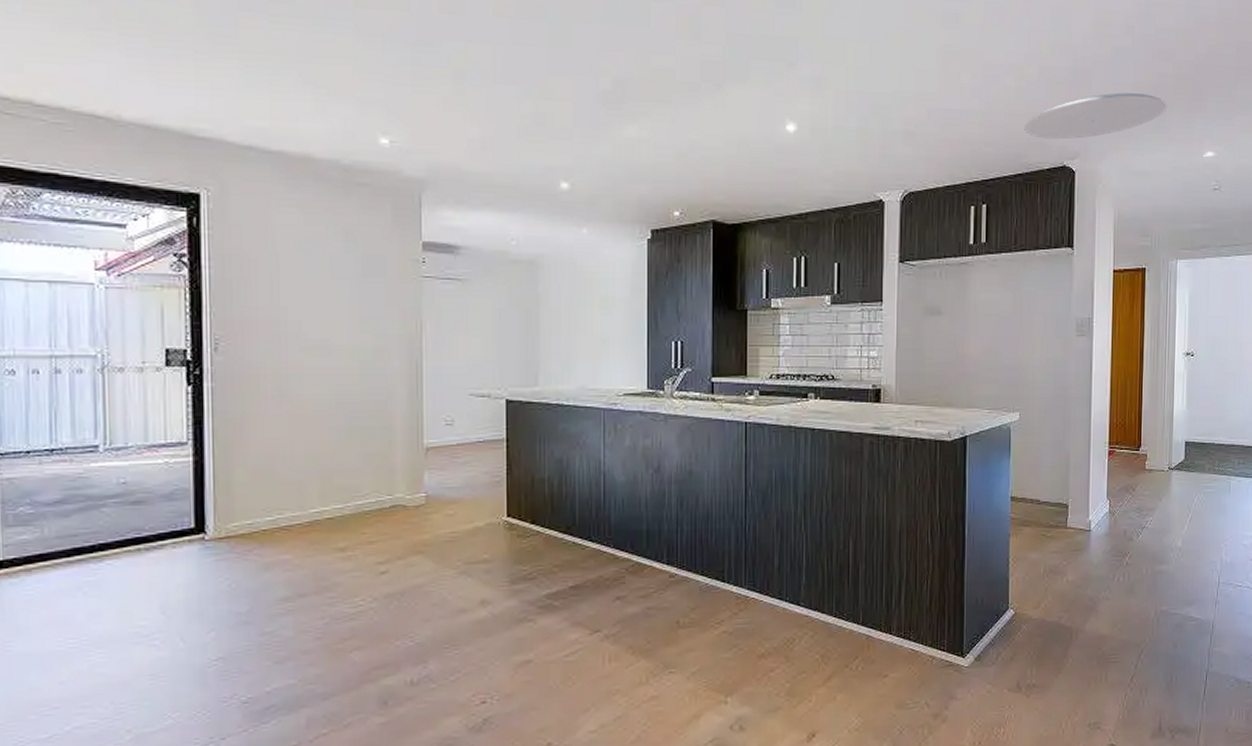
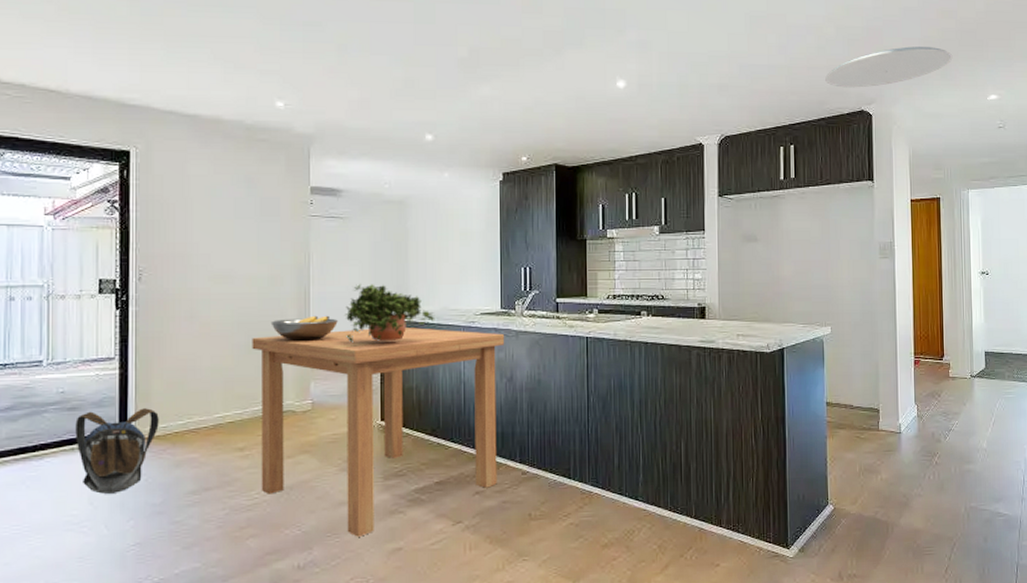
backpack: none [141,502,243,601] -> present [75,408,159,494]
dining table: none [353,410,652,648] -> present [252,327,505,537]
fruit bowl: none [376,394,456,424] -> present [270,315,338,341]
potted plant: none [464,359,571,428] -> present [345,284,435,344]

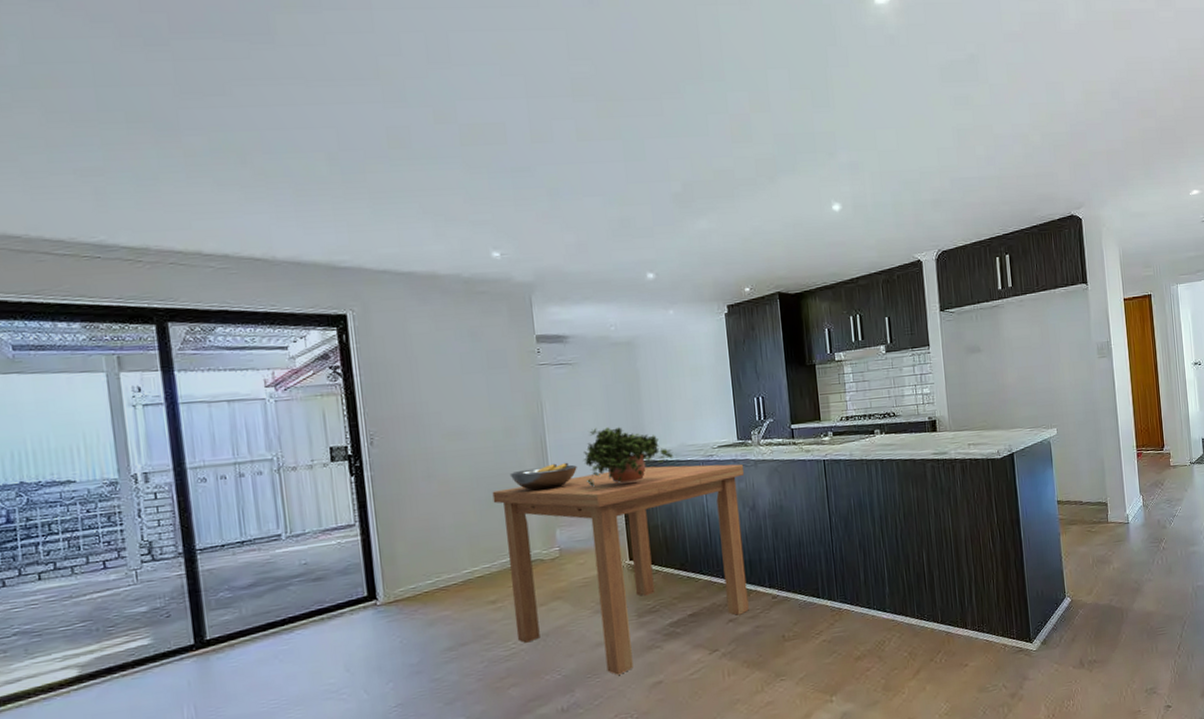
backpack: present [75,408,159,494] -> none [322,571,408,660]
ceiling lamp: present [825,46,953,88] -> none [1034,147,1155,194]

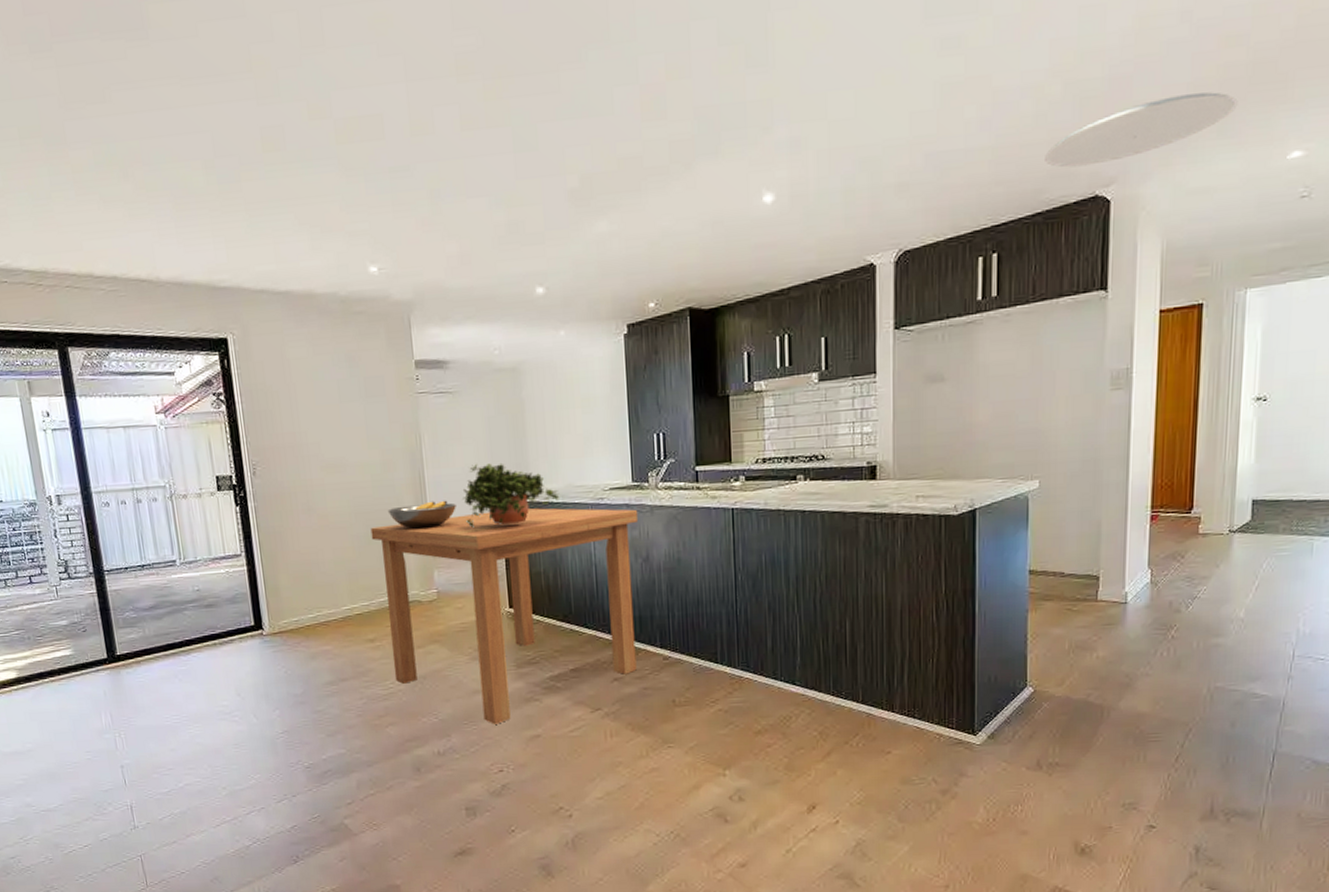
ceiling lamp: none [1034,147,1155,194] -> present [1045,92,1238,168]

